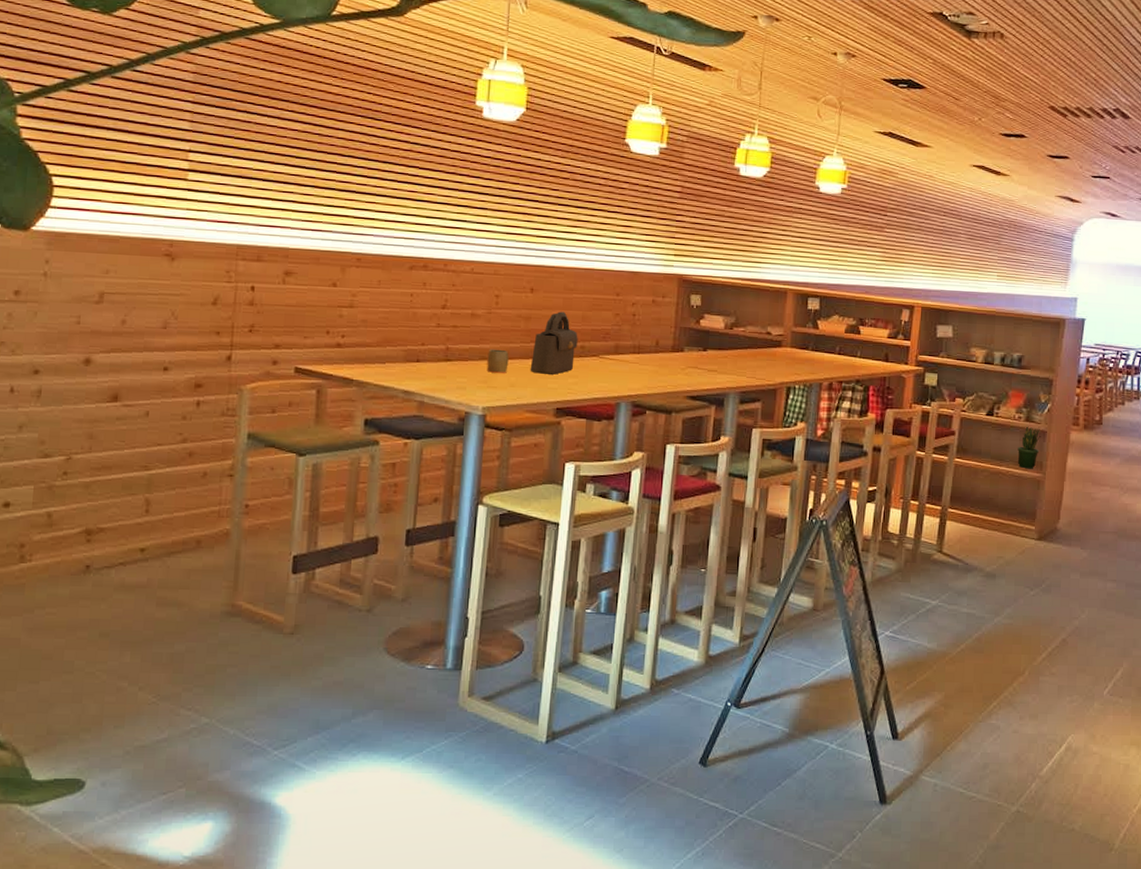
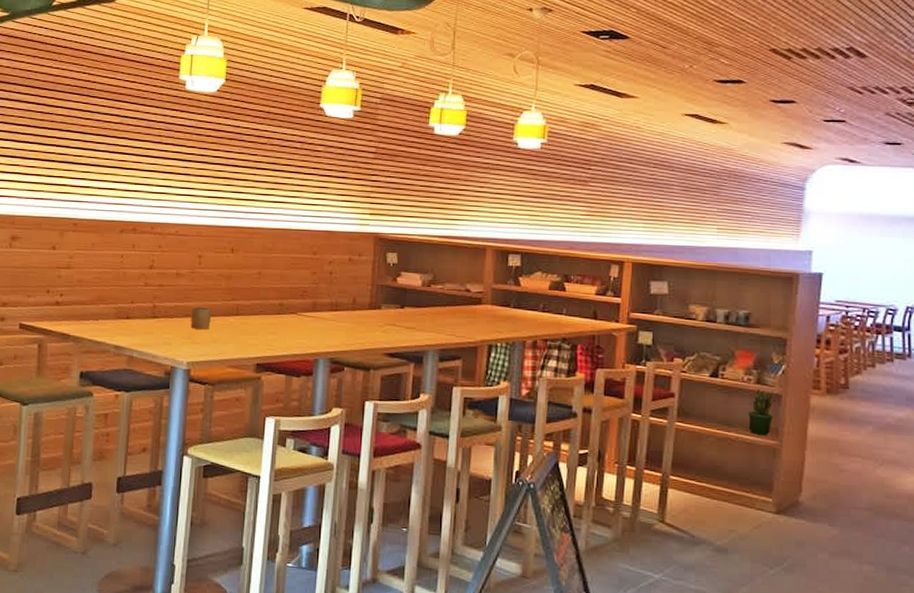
handbag: present [530,311,578,375] -> none [231,270,277,331]

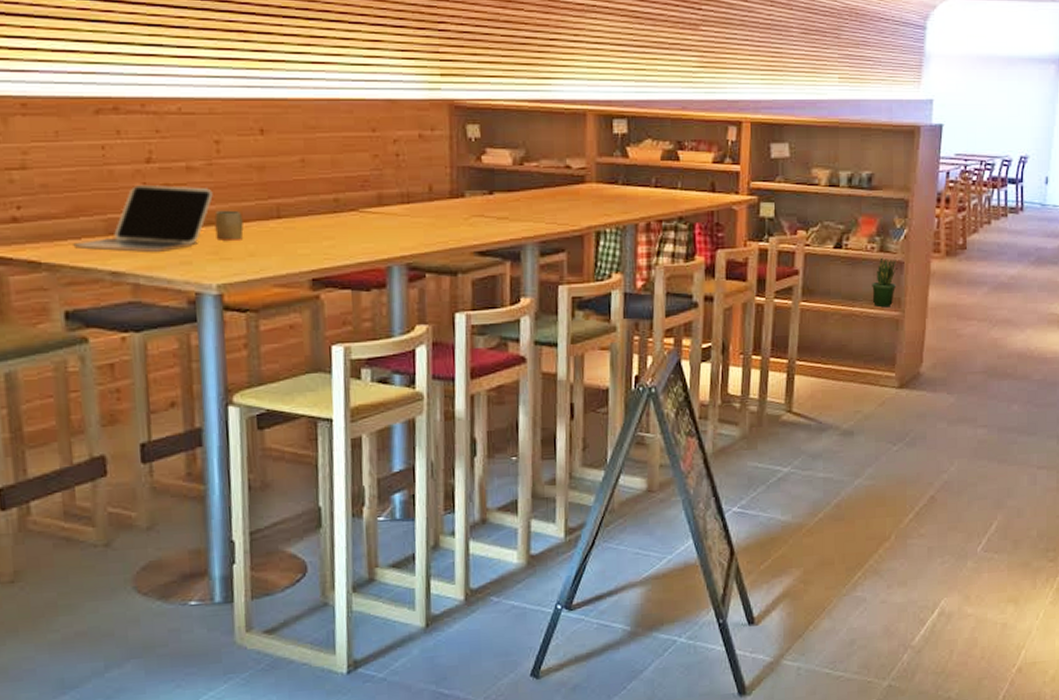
laptop: none [93,284,192,335] -> present [73,184,213,253]

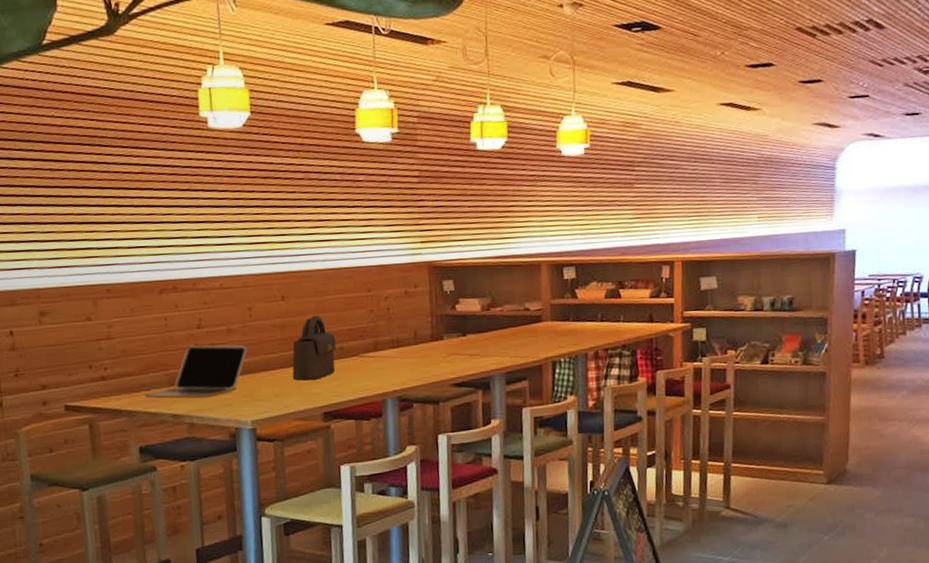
mug: present [214,210,244,241] -> none [248,361,271,386]
handbag: none [271,156,330,238] -> present [292,315,336,381]
planter: present [872,257,897,308] -> none [797,369,821,414]

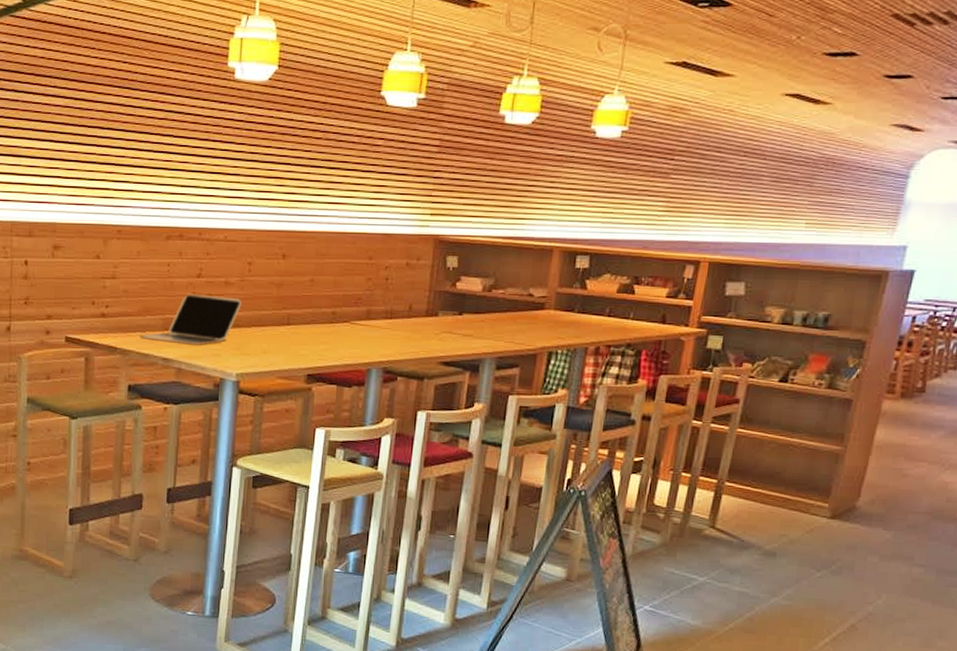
handbag: present [292,315,336,381] -> none [281,277,330,341]

